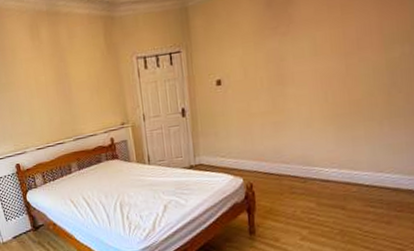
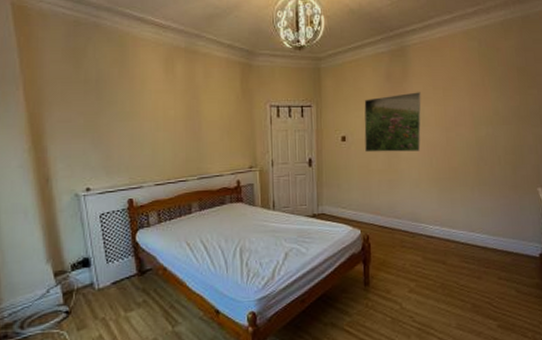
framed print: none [240,15,312,95] -> present [364,92,421,153]

